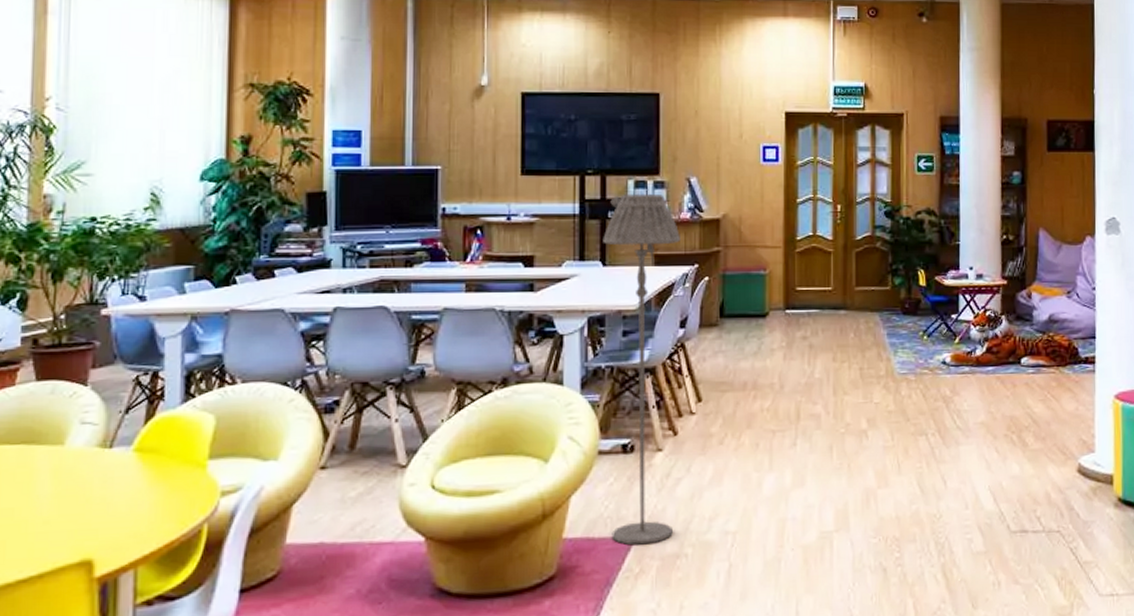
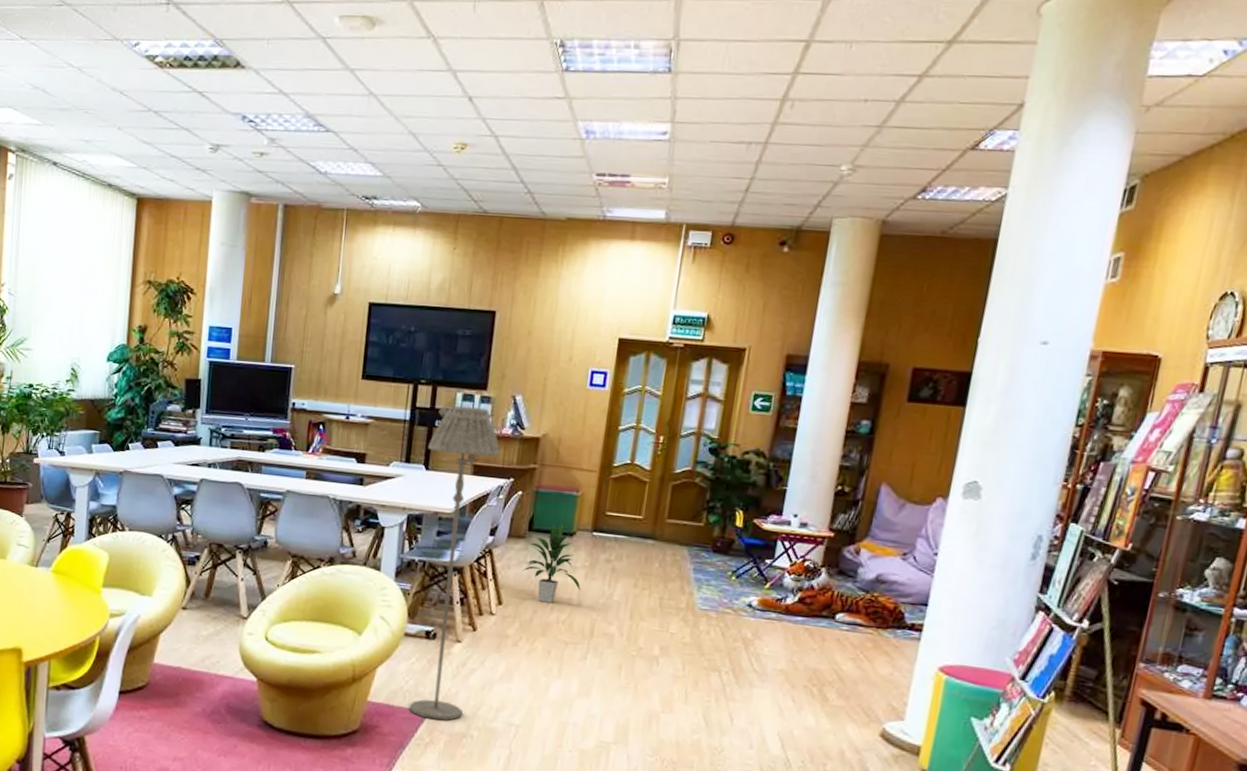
indoor plant: none [718,306,781,392] -> present [522,524,581,603]

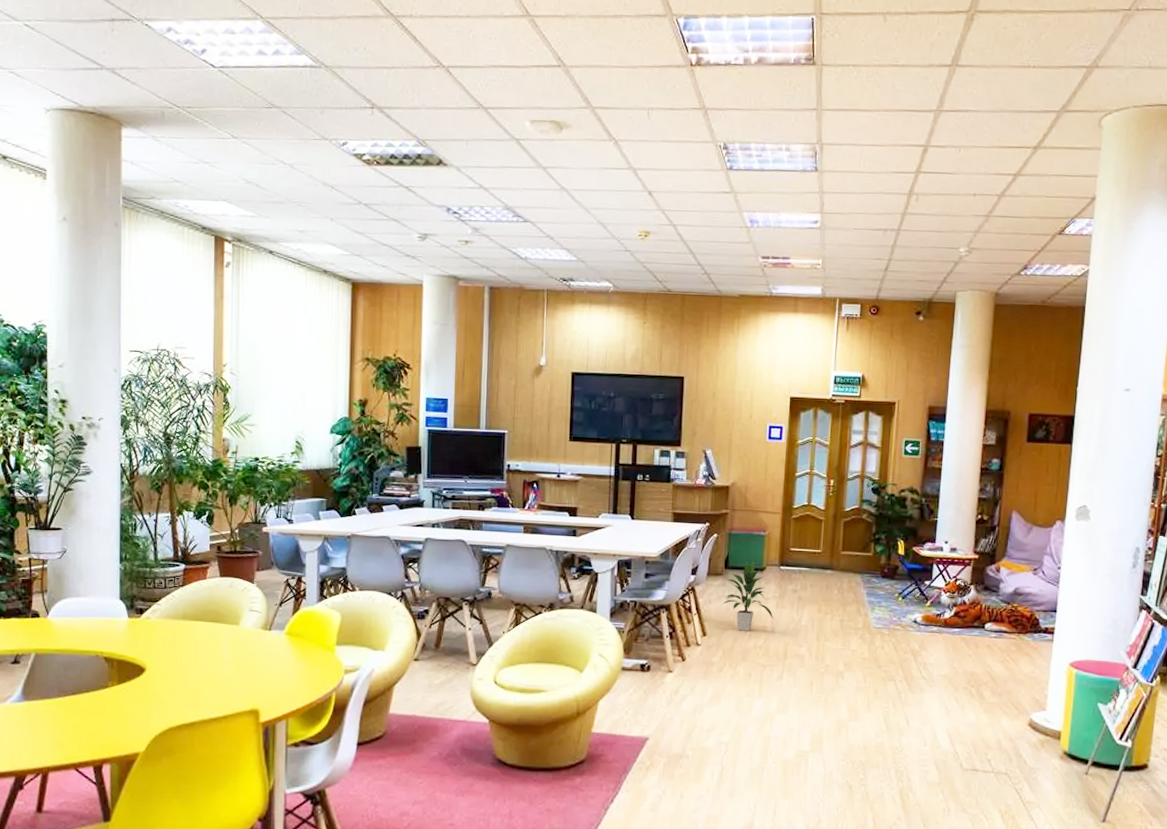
floor lamp: present [408,406,500,721] -> none [629,461,695,745]

